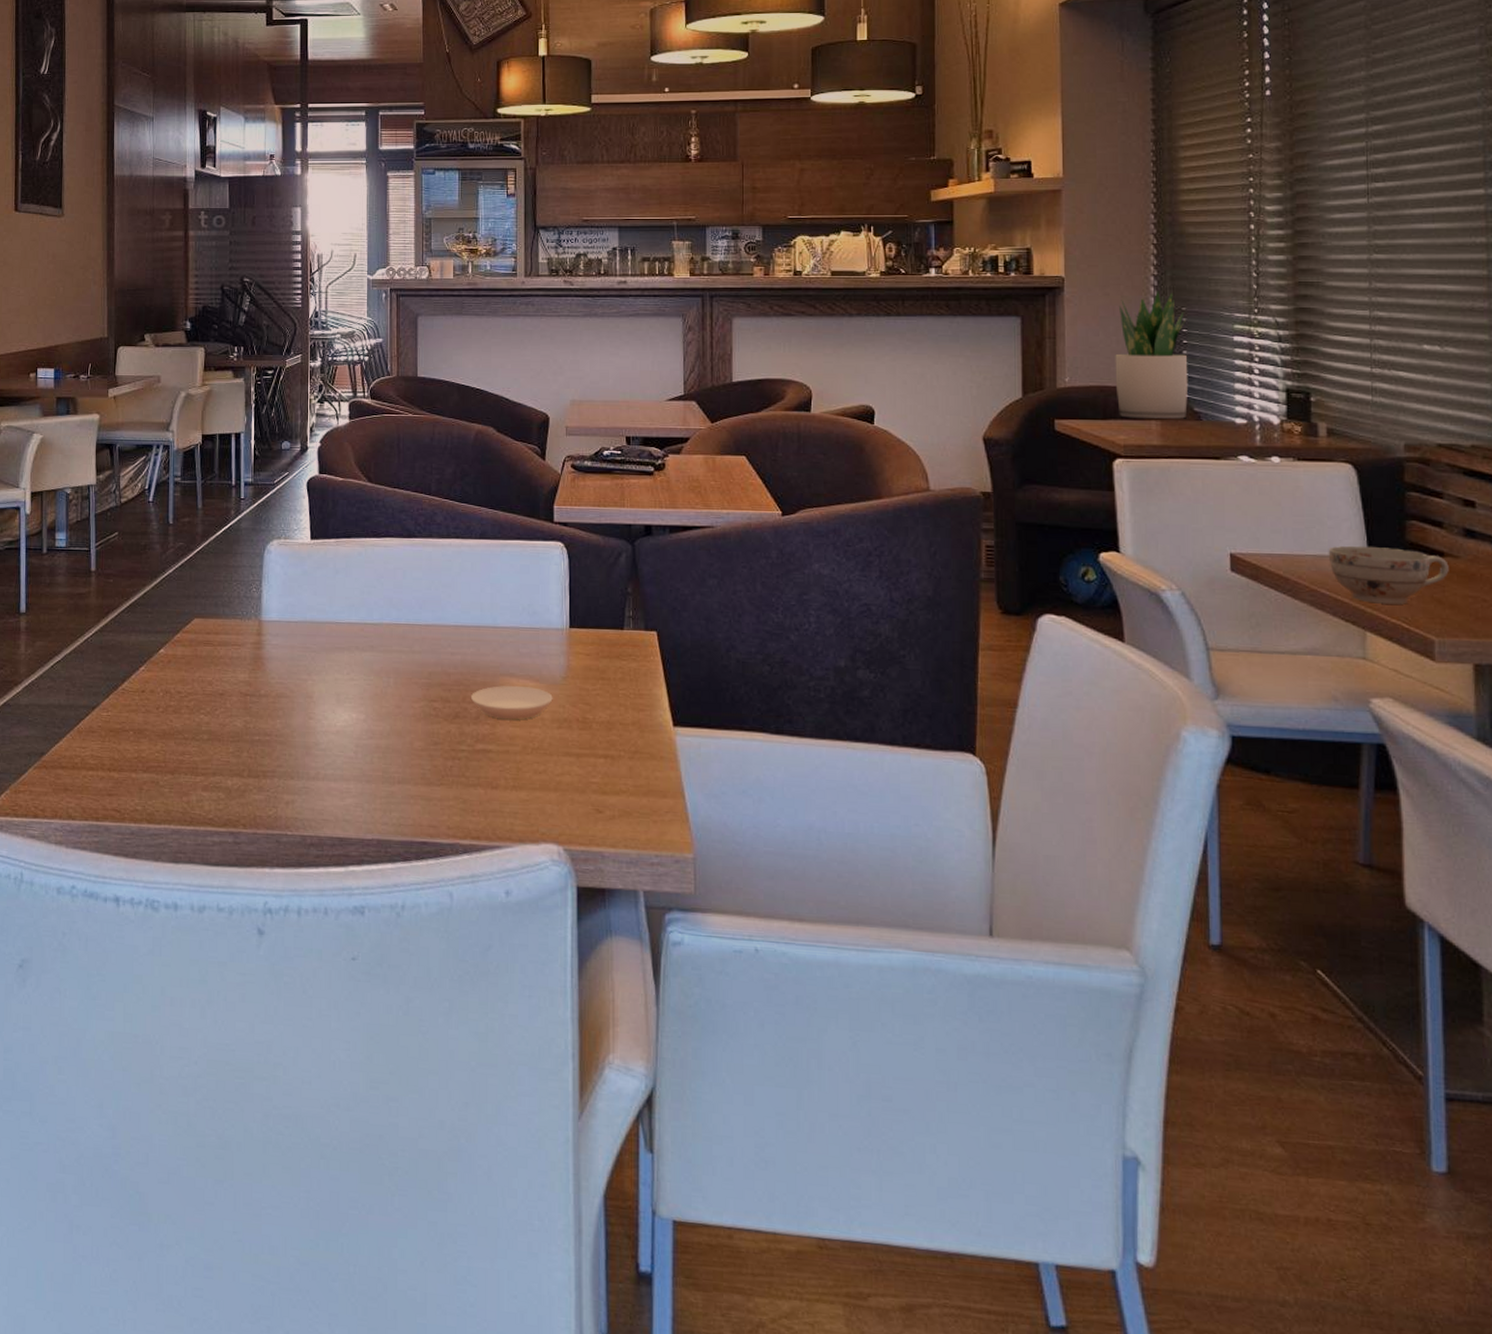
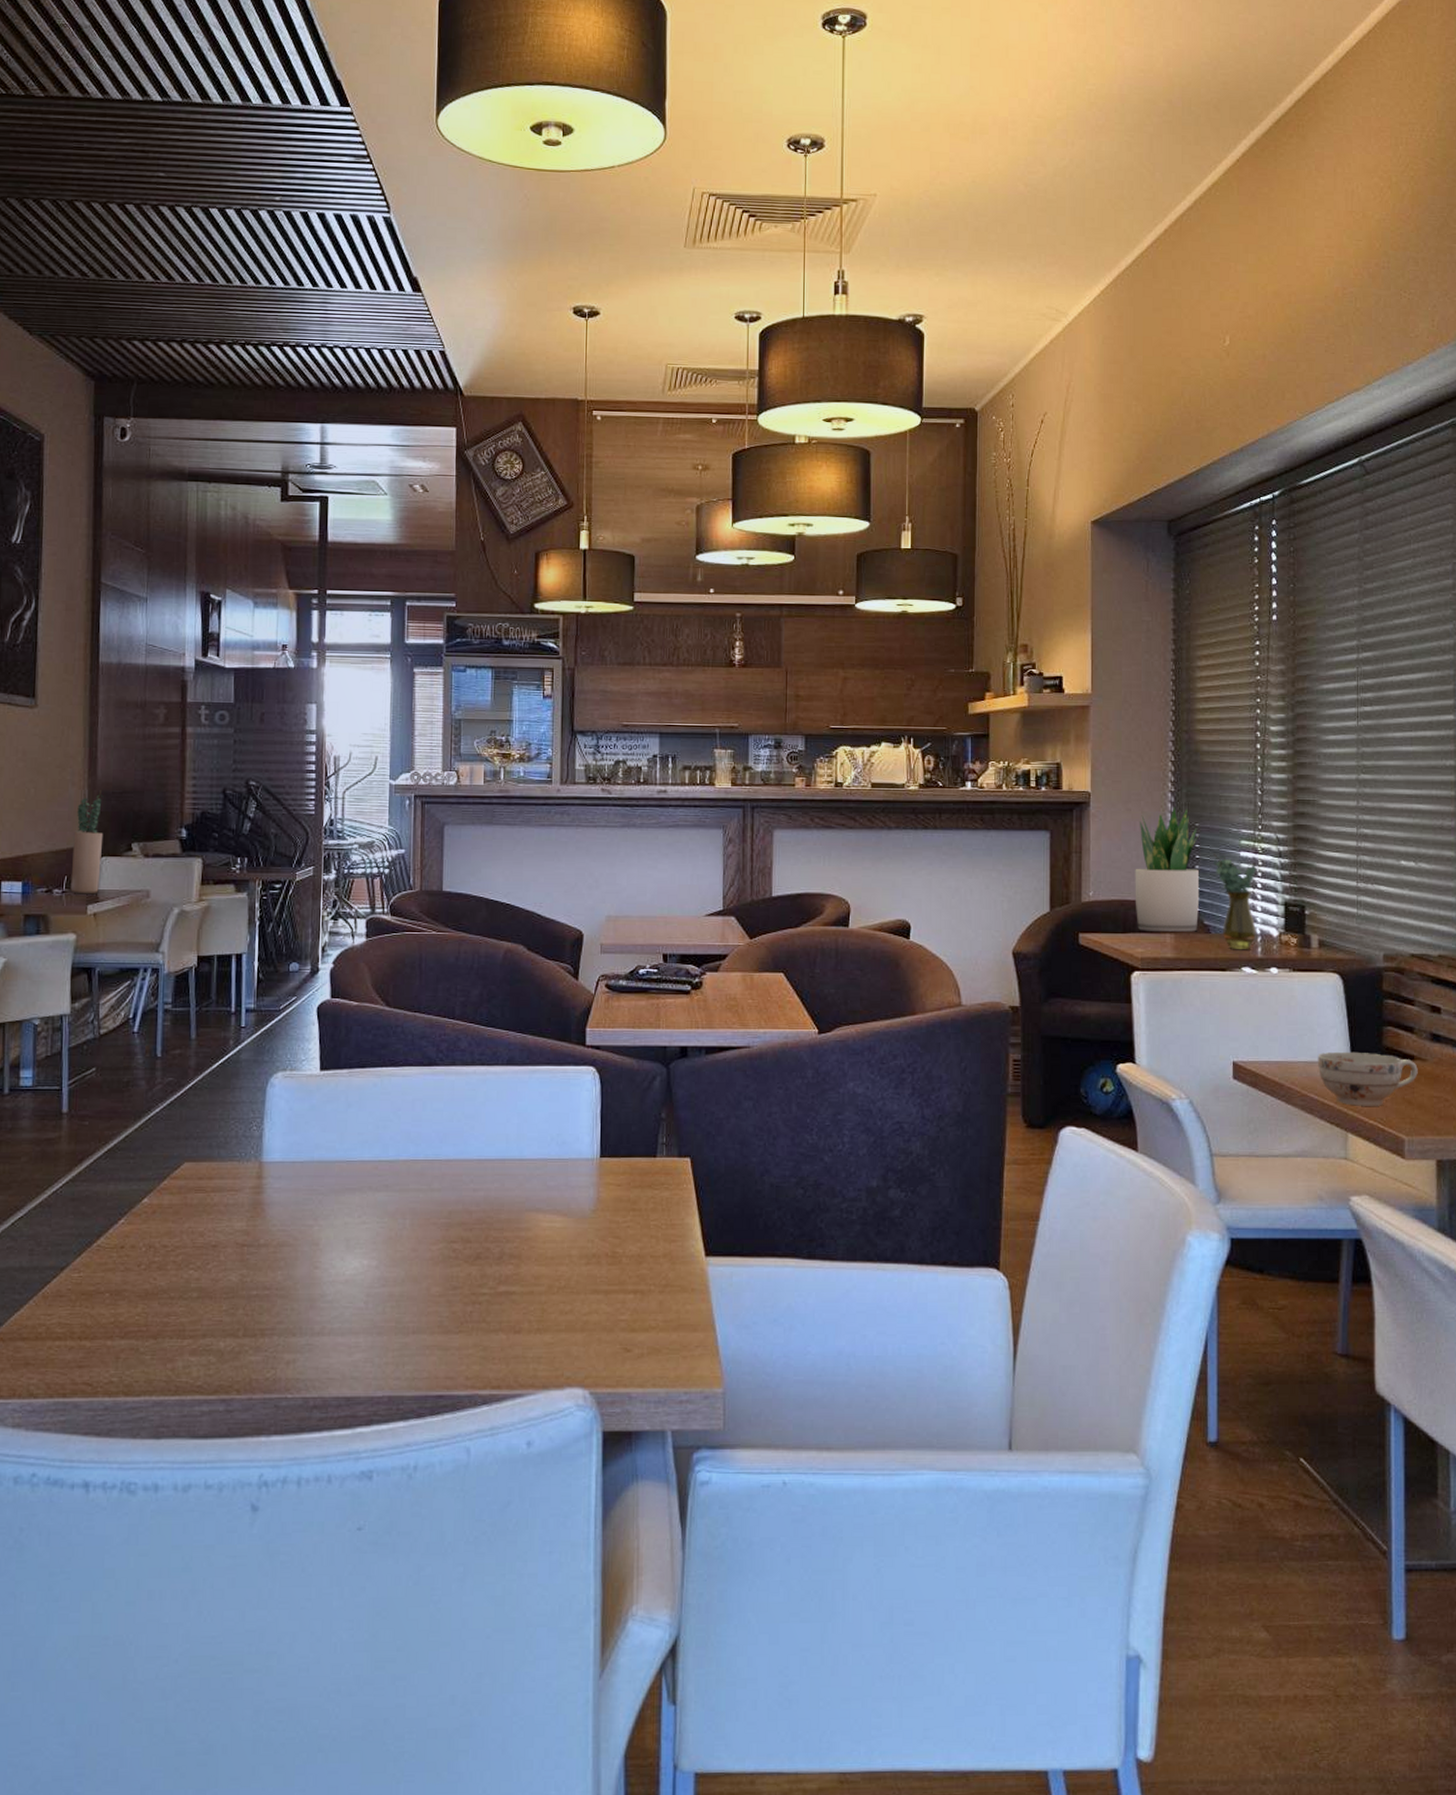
vase: none [94,287,121,380] -> present [70,789,104,895]
saucer: present [470,685,553,720] -> none [493,1221,581,1258]
vase: none [1203,338,1254,437] -> present [1213,853,1256,949]

